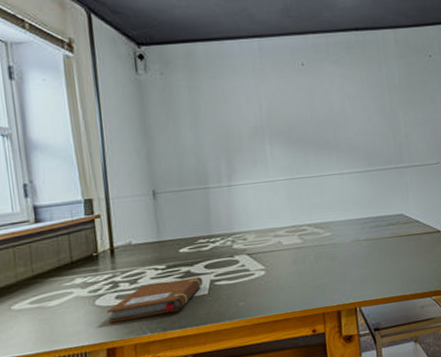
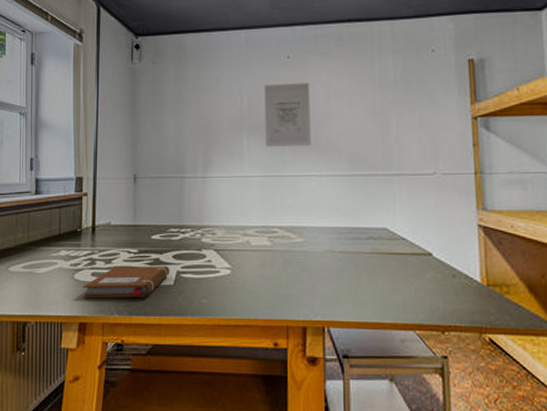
wall art: none [282,88,331,151] -> present [264,83,311,147]

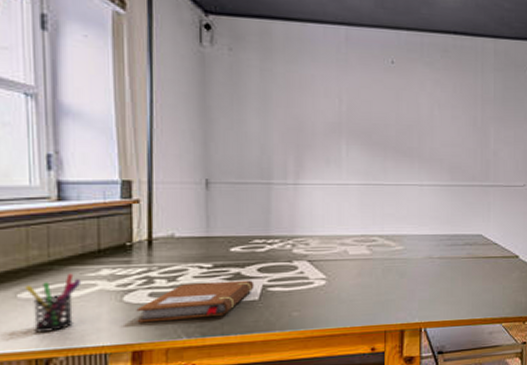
pen holder: none [13,253,48,300] -> present [25,273,82,333]
wall art: present [264,83,311,147] -> none [366,89,414,155]

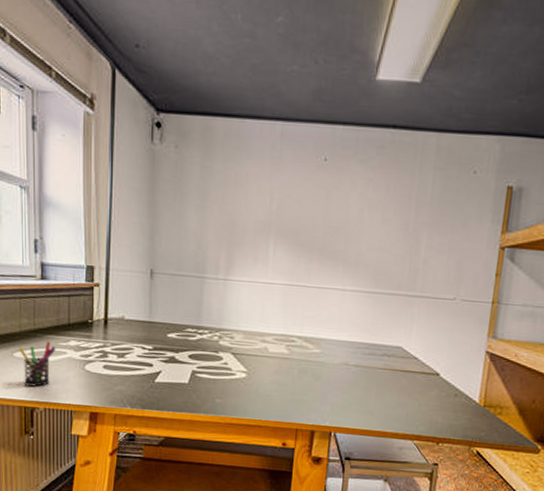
notebook: present [136,280,255,323] -> none [94,361,186,393]

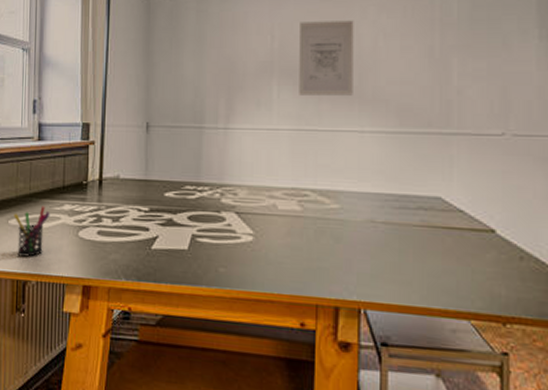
wall art: none [292,187,345,258] -> present [299,20,354,96]

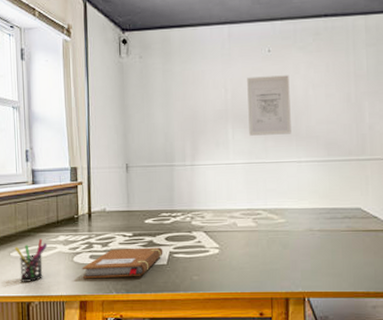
notebook: none [87,225,185,262] -> present [82,247,163,279]

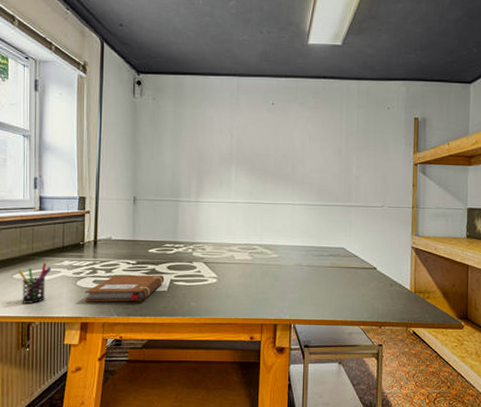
wall art: present [247,75,291,136] -> none [250,126,289,179]

